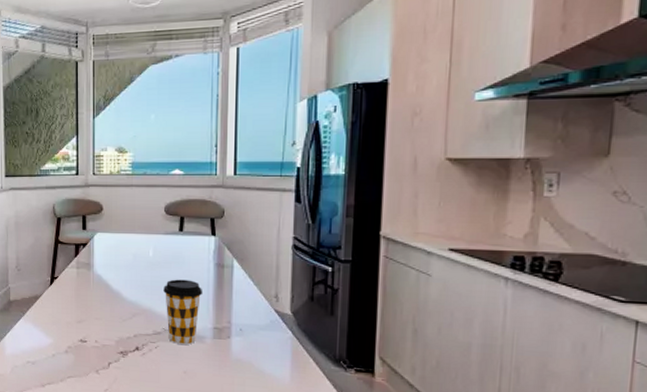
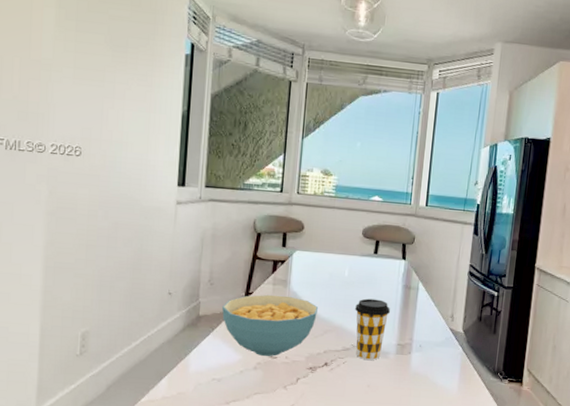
cereal bowl: none [31,278,125,340] -> present [222,294,319,356]

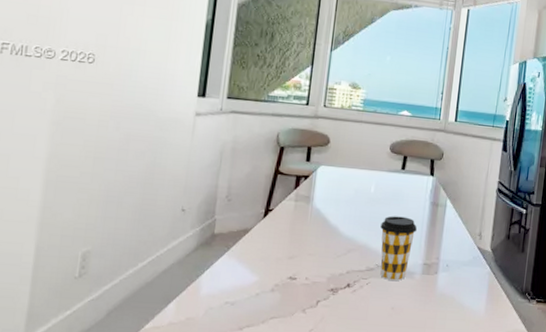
cereal bowl: present [222,294,319,356] -> none [239,211,343,278]

